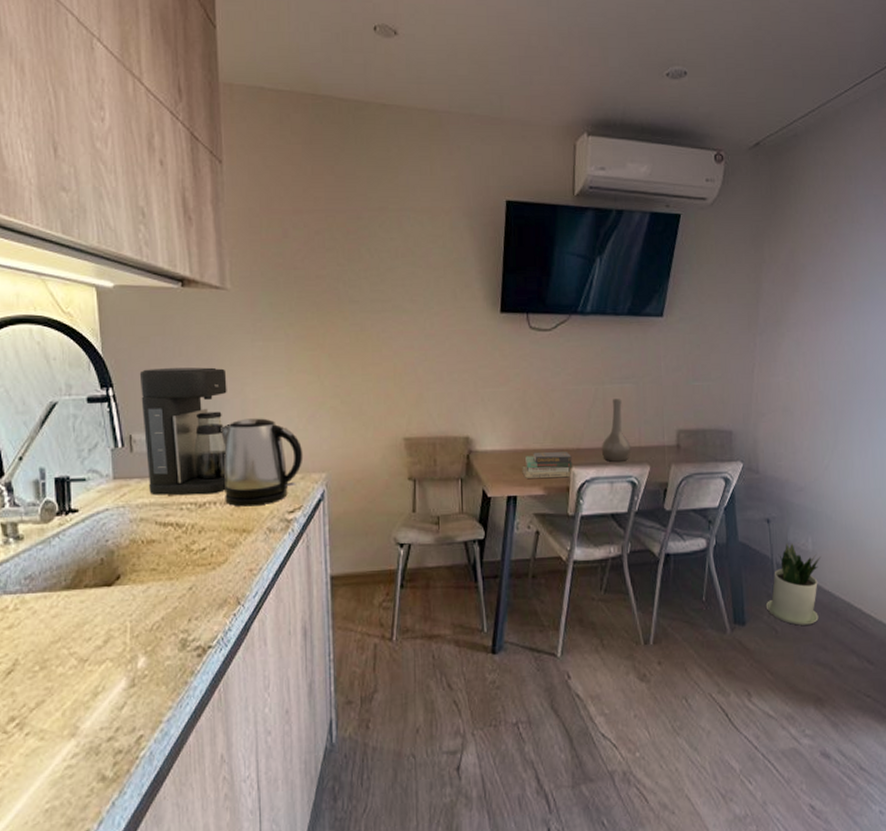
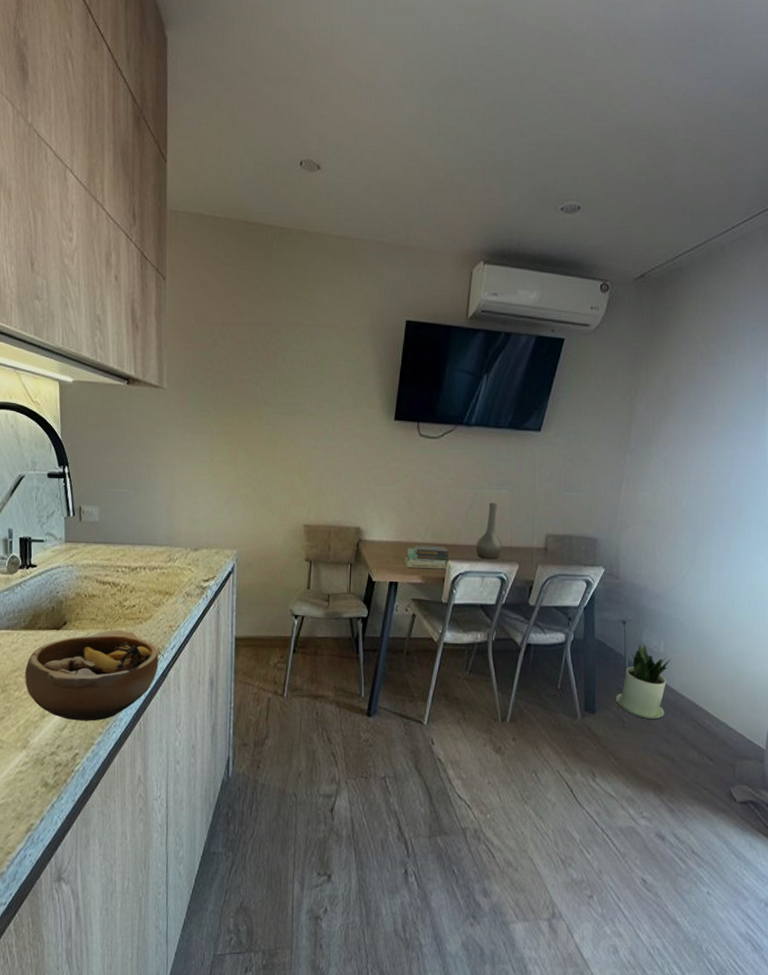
bowl: none [69,579,239,696] -> present [25,630,159,721]
coffee maker: present [139,367,229,496] -> none [89,452,160,561]
kettle: present [221,418,303,507] -> none [152,499,219,574]

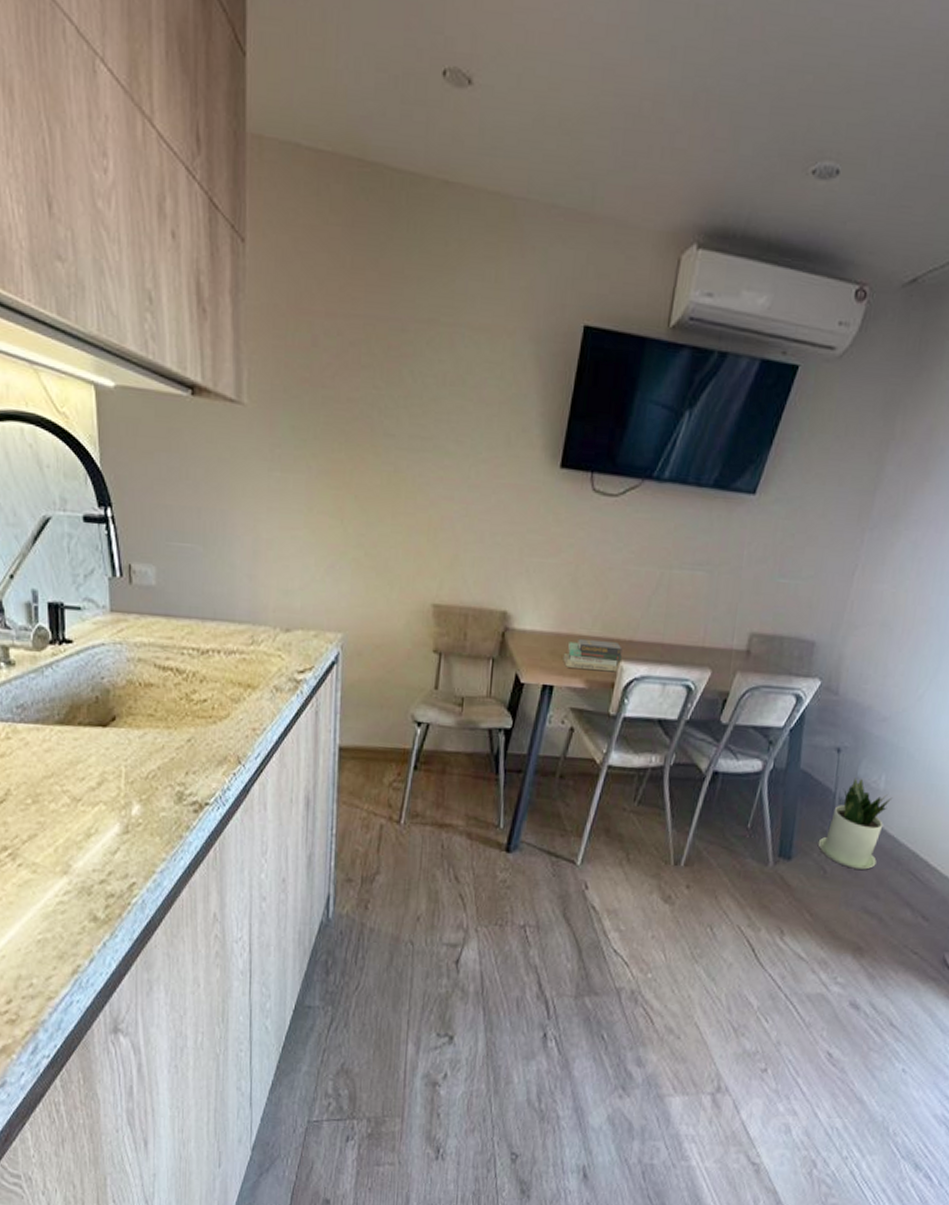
bowl: present [25,630,159,721] -> none [62,730,239,844]
vase: present [475,502,503,560] -> none [657,587,693,663]

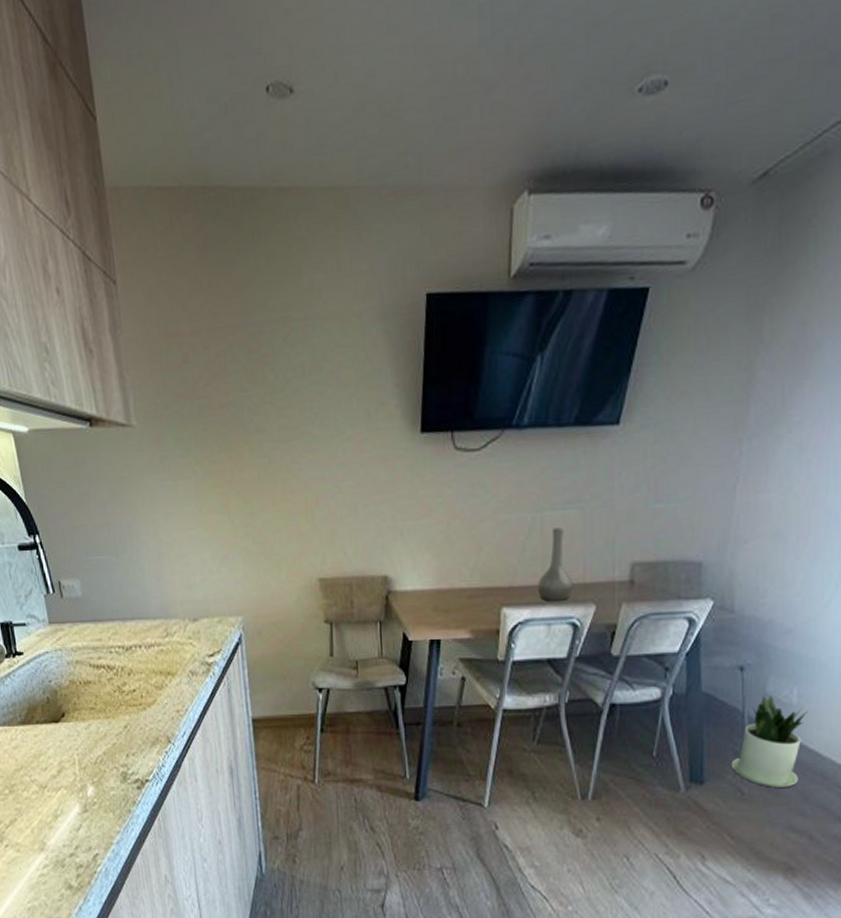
books: present [563,638,622,673] -> none [446,590,503,621]
vase: none [657,587,693,663] -> present [537,527,574,602]

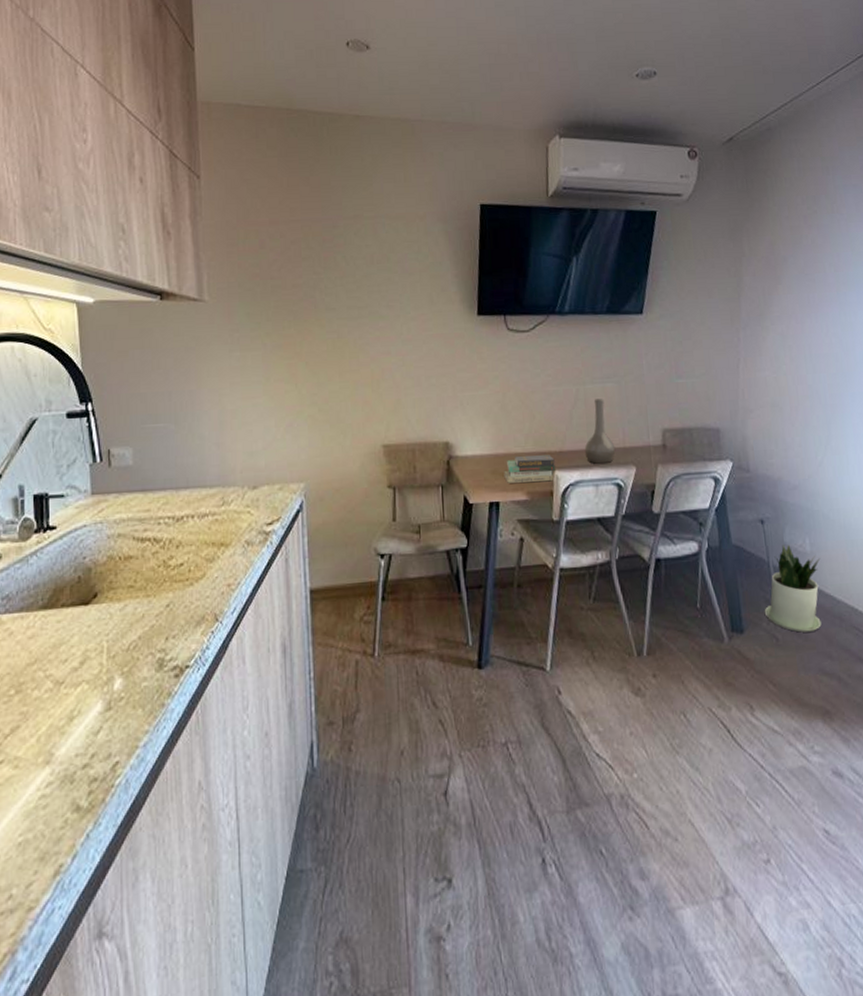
books: none [446,590,503,621] -> present [504,455,555,483]

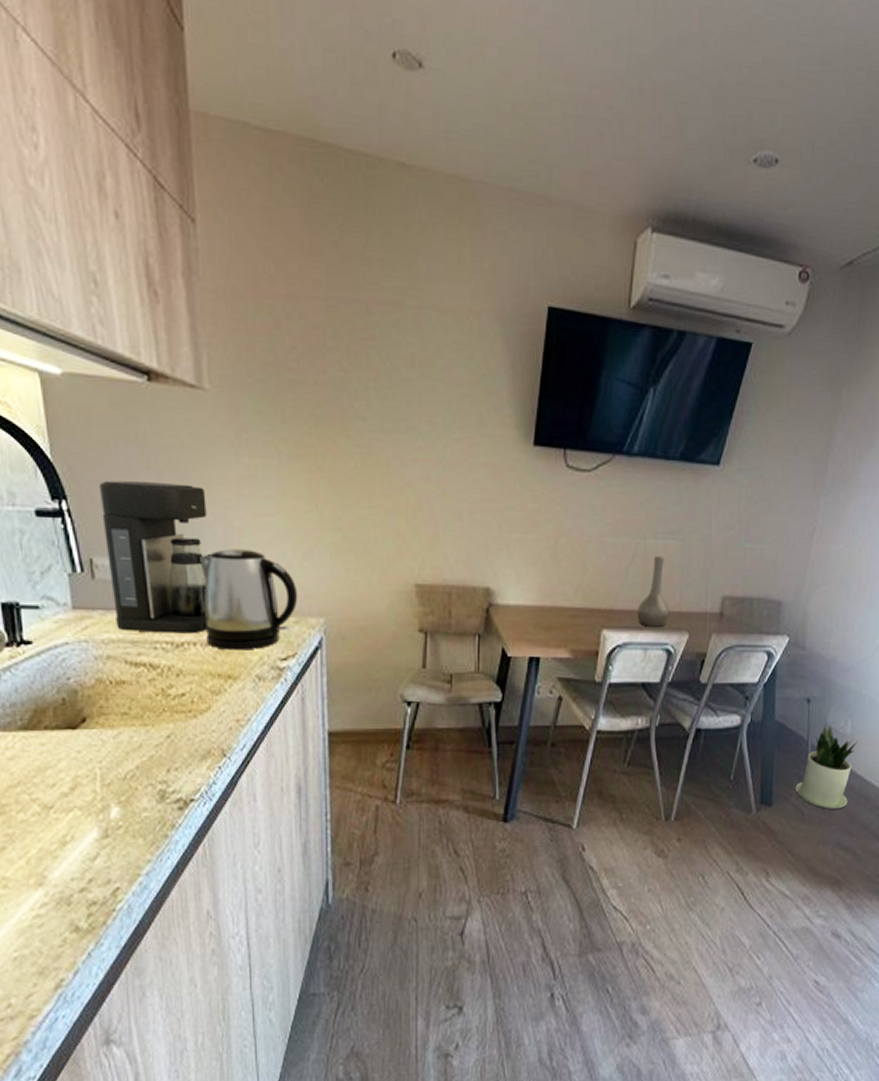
coffee maker: none [118,379,207,510] -> present [98,480,210,634]
kettle: none [199,428,282,520] -> present [200,549,298,650]
books: present [504,455,555,483] -> none [547,610,604,641]

